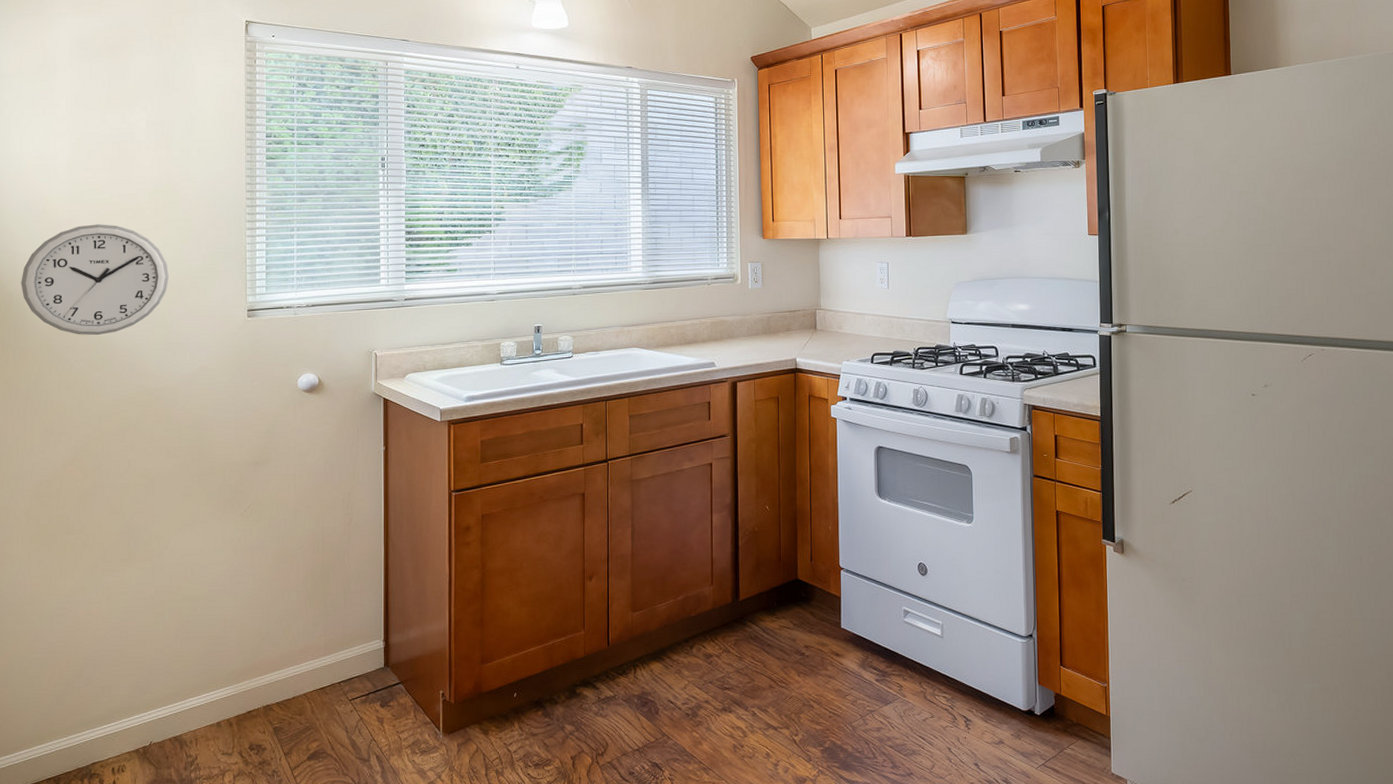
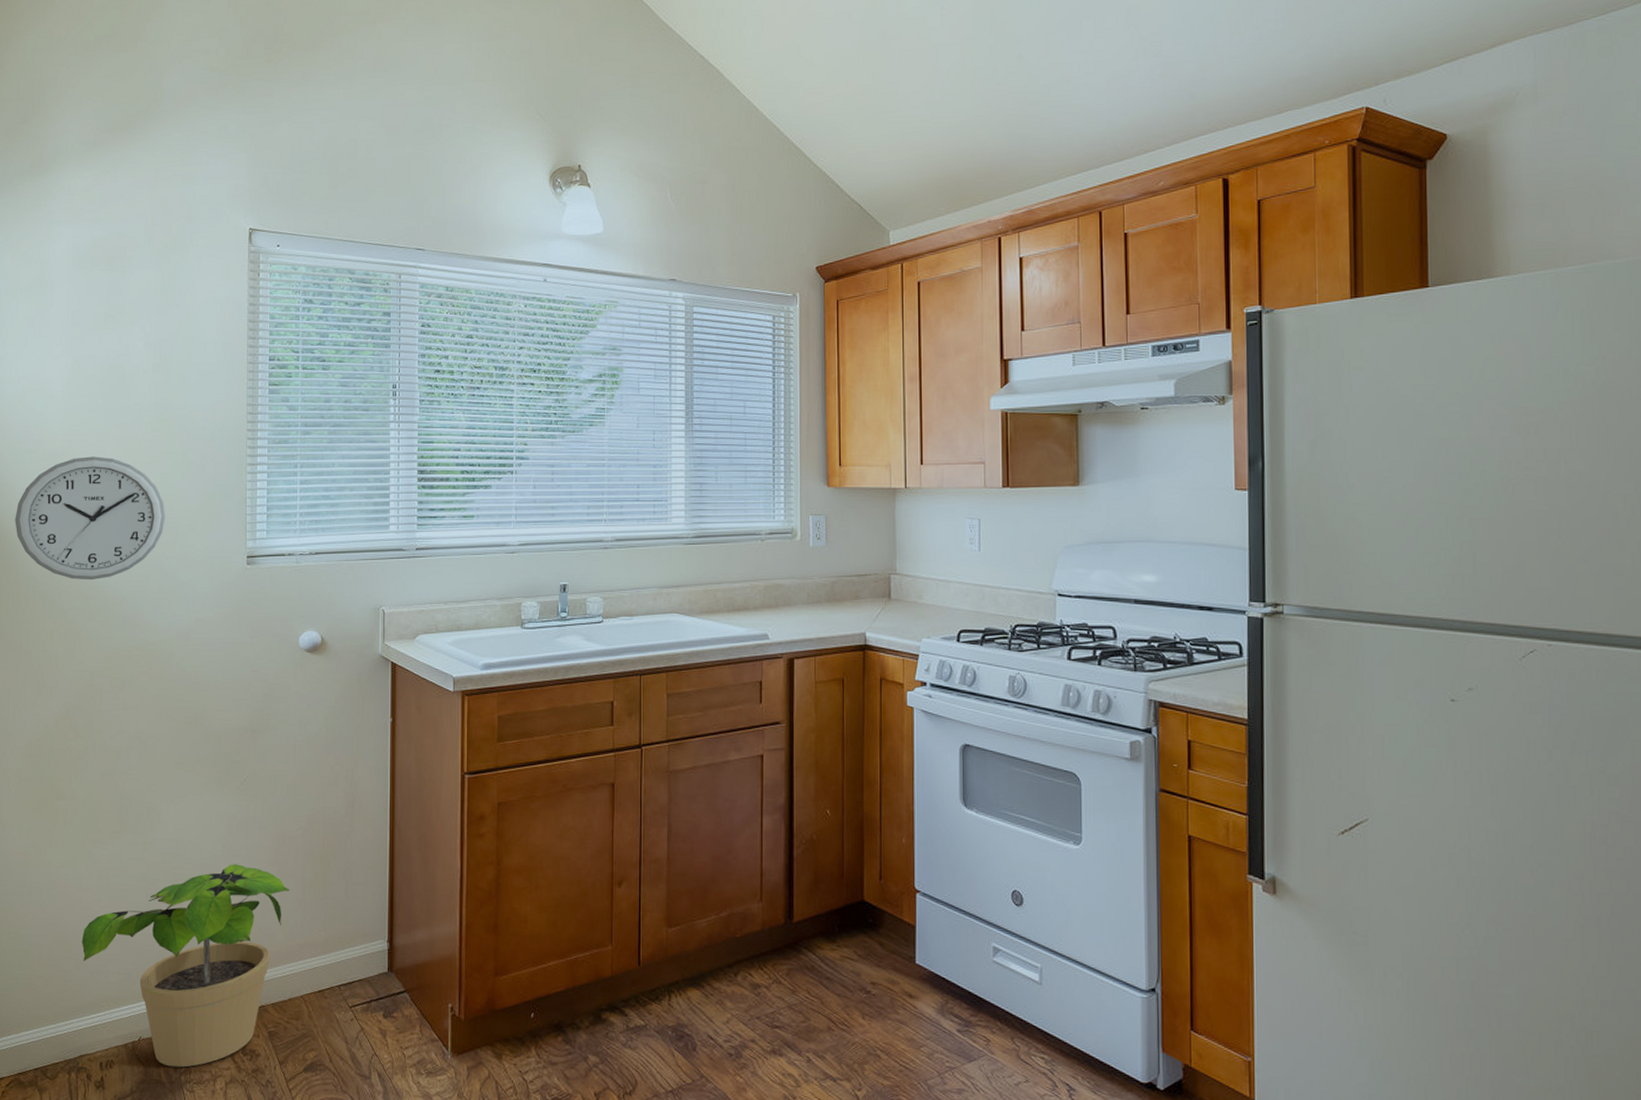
potted plant: none [92,582,292,766] -> present [81,864,290,1068]

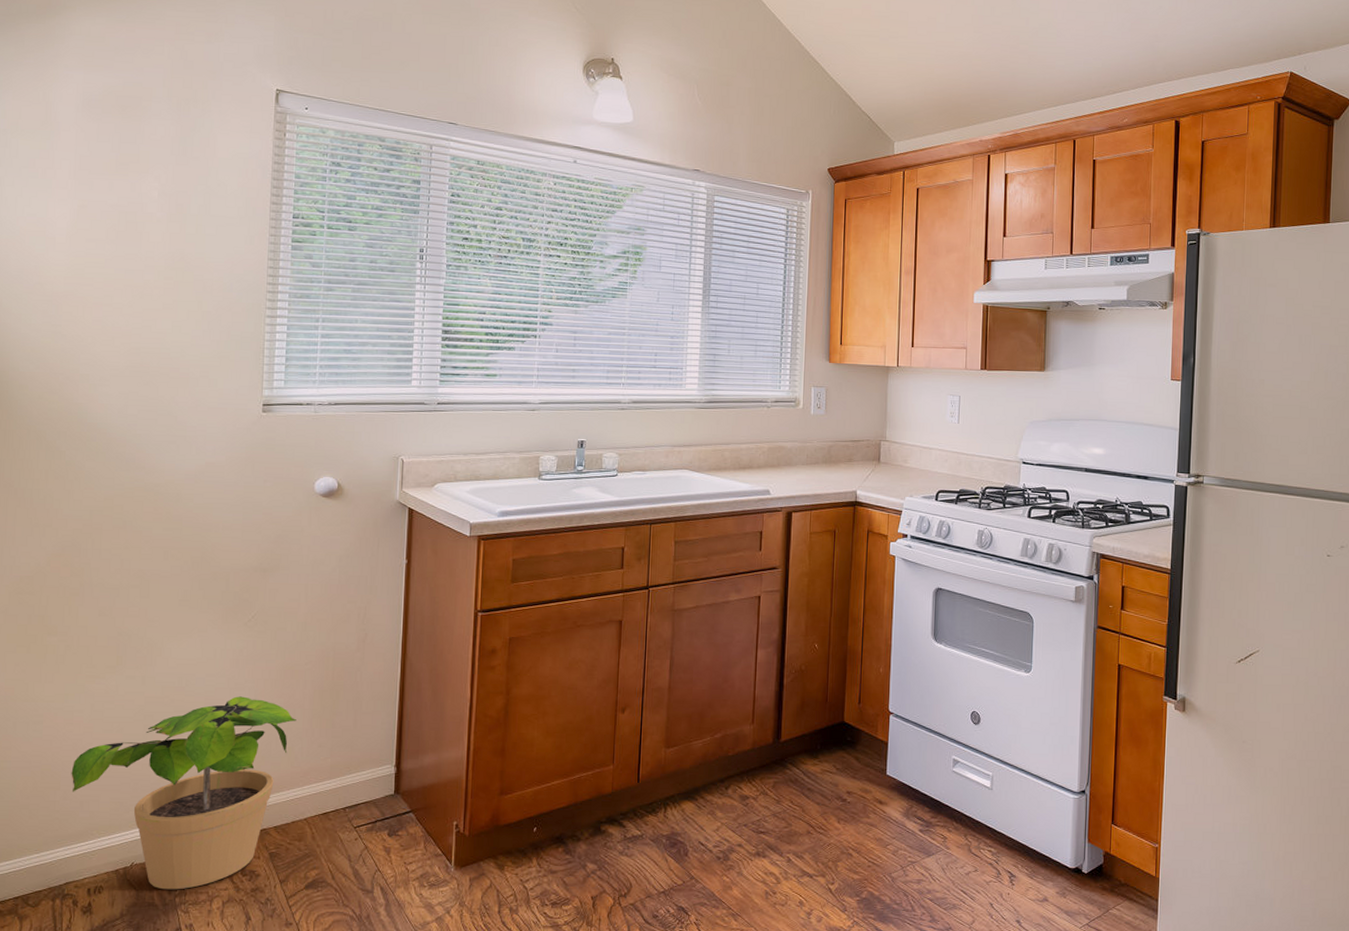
wall clock: present [15,456,166,581] -> none [8,300,177,422]

